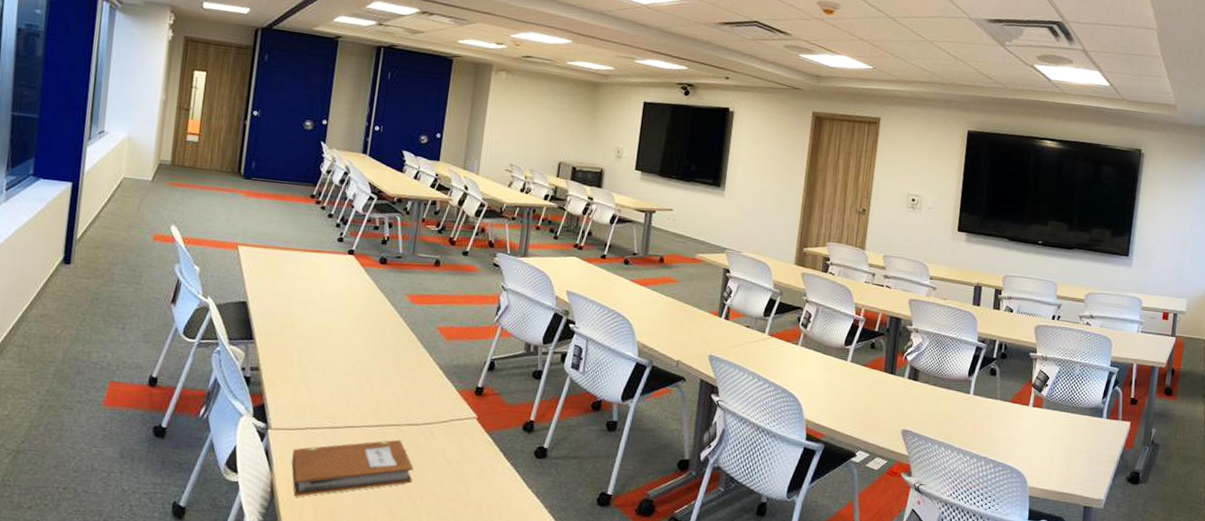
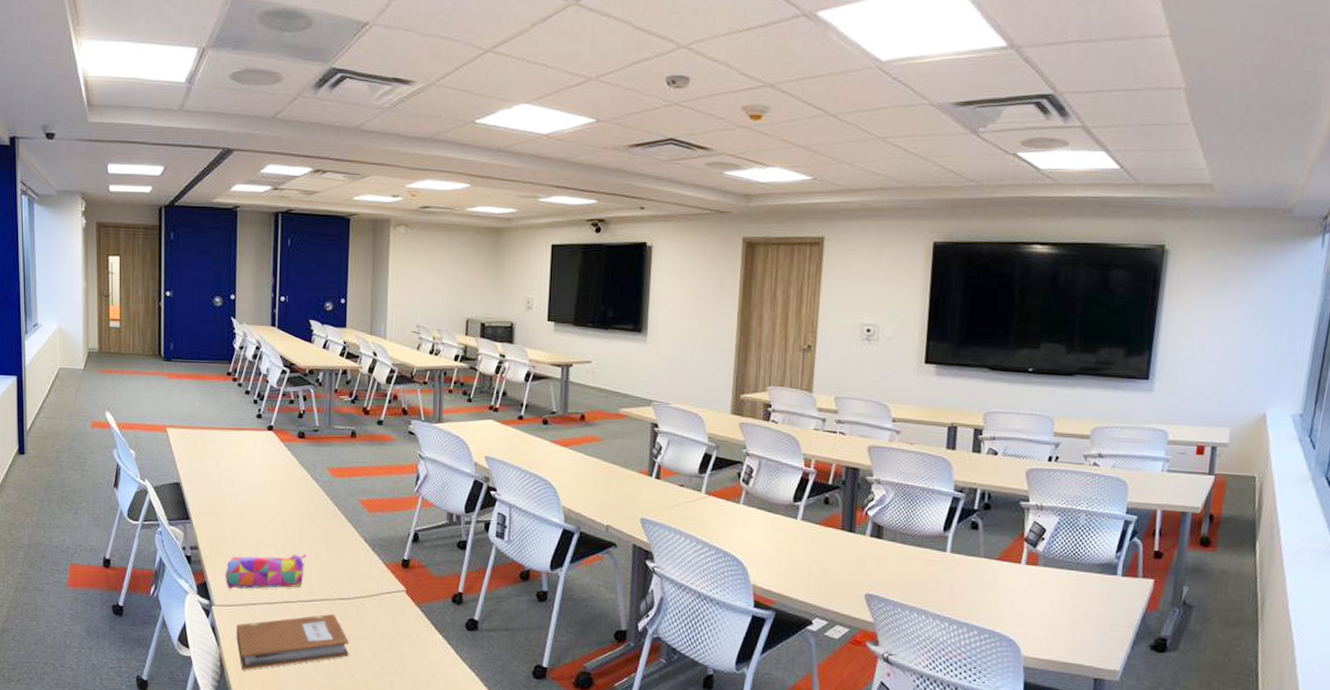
pencil case: none [286,378,377,413] -> present [225,553,307,589]

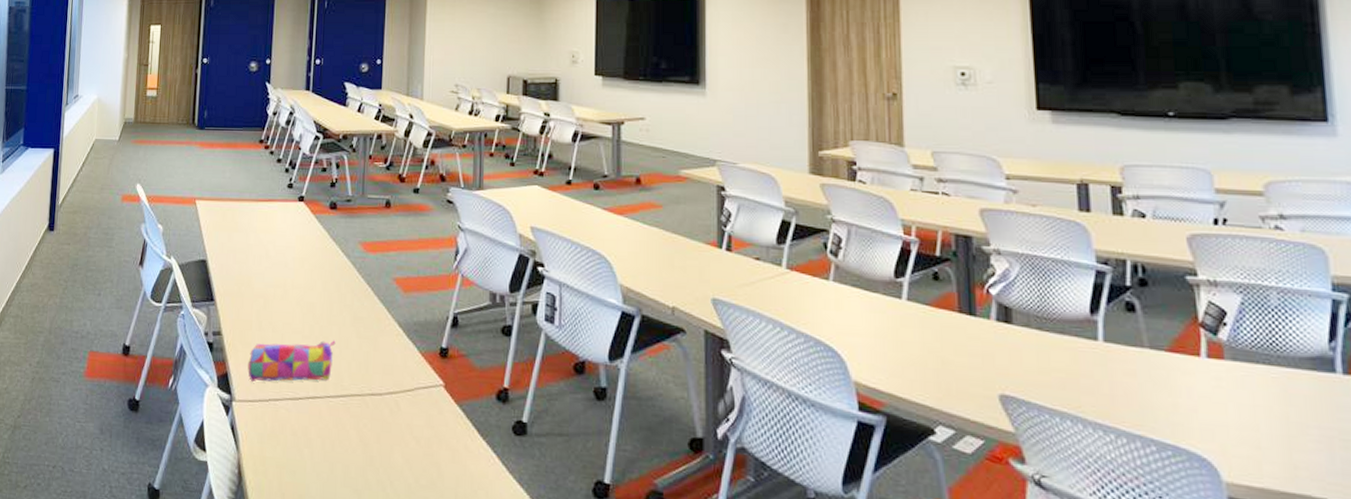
notebook: present [236,614,349,671] -> none [257,412,380,480]

